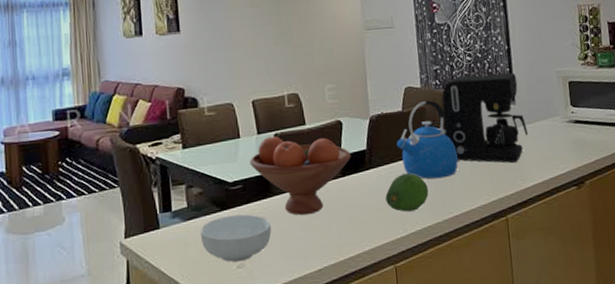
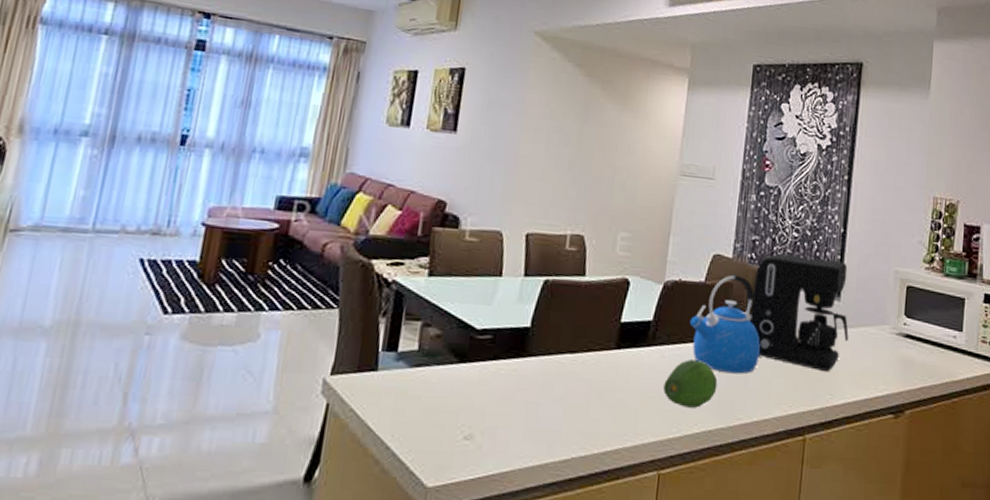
cereal bowl: present [200,214,271,263] -> none [425,370,517,432]
fruit bowl: present [250,136,351,216] -> none [507,282,633,389]

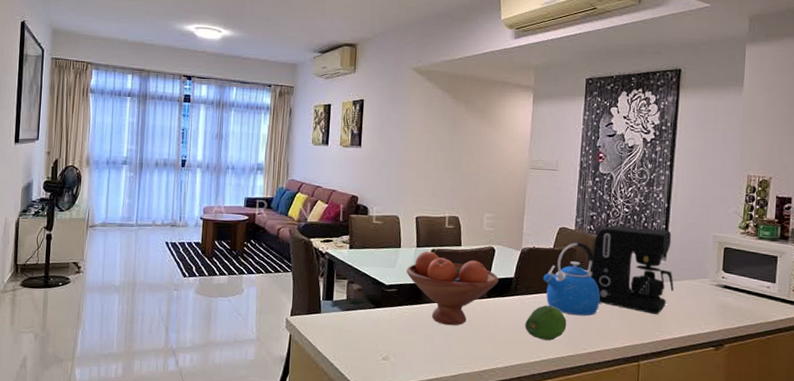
fruit bowl: none [507,282,633,389] -> present [406,251,499,326]

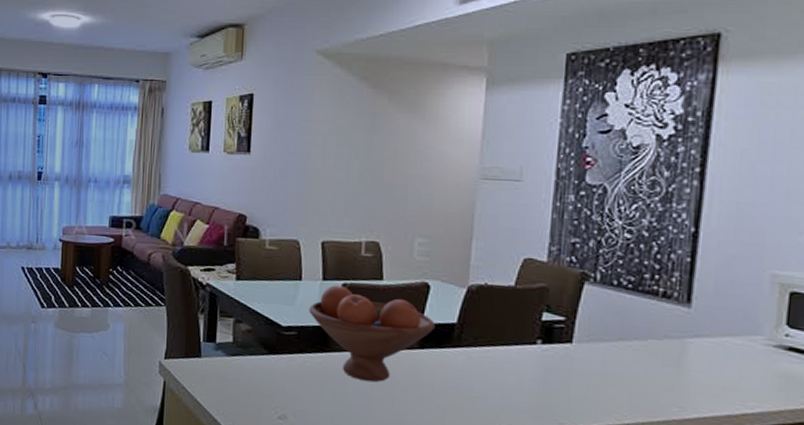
fruit: present [525,305,567,341] -> none [472,362,534,409]
kettle: present [543,242,600,316] -> none [498,278,585,380]
coffee maker: present [590,225,674,314] -> none [570,256,704,383]

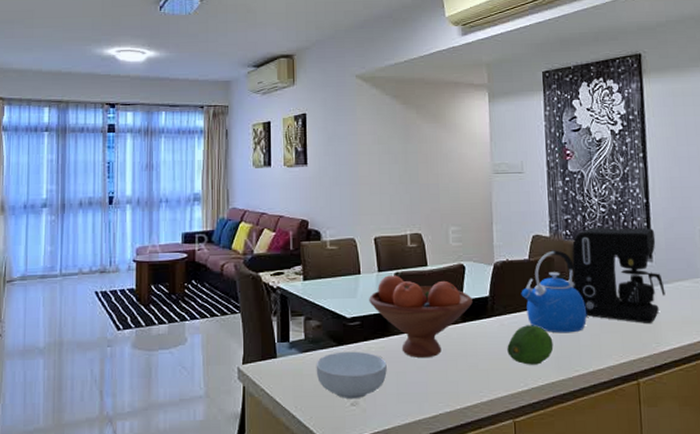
cereal bowl: none [242,360,323,413] -> present [316,351,387,400]
fruit: none [472,362,534,409] -> present [507,325,554,365]
kettle: none [498,278,585,380] -> present [521,250,587,333]
coffee maker: none [570,256,704,383] -> present [572,227,665,323]

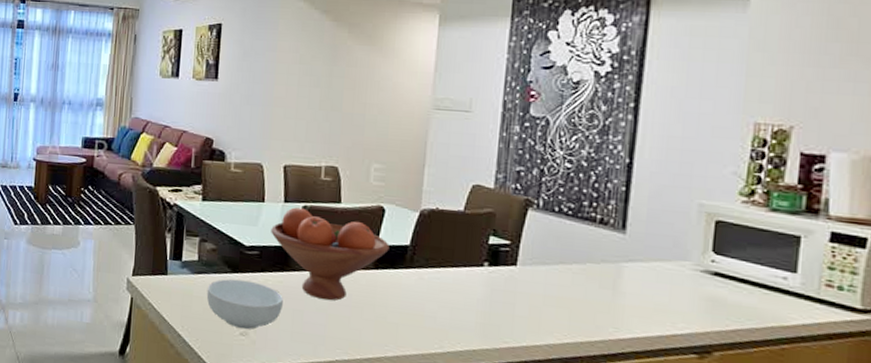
fruit: present [507,325,554,365] -> none [423,283,481,328]
kettle: present [521,250,587,333] -> none [448,204,528,300]
coffee maker: present [572,227,665,323] -> none [515,184,637,304]

